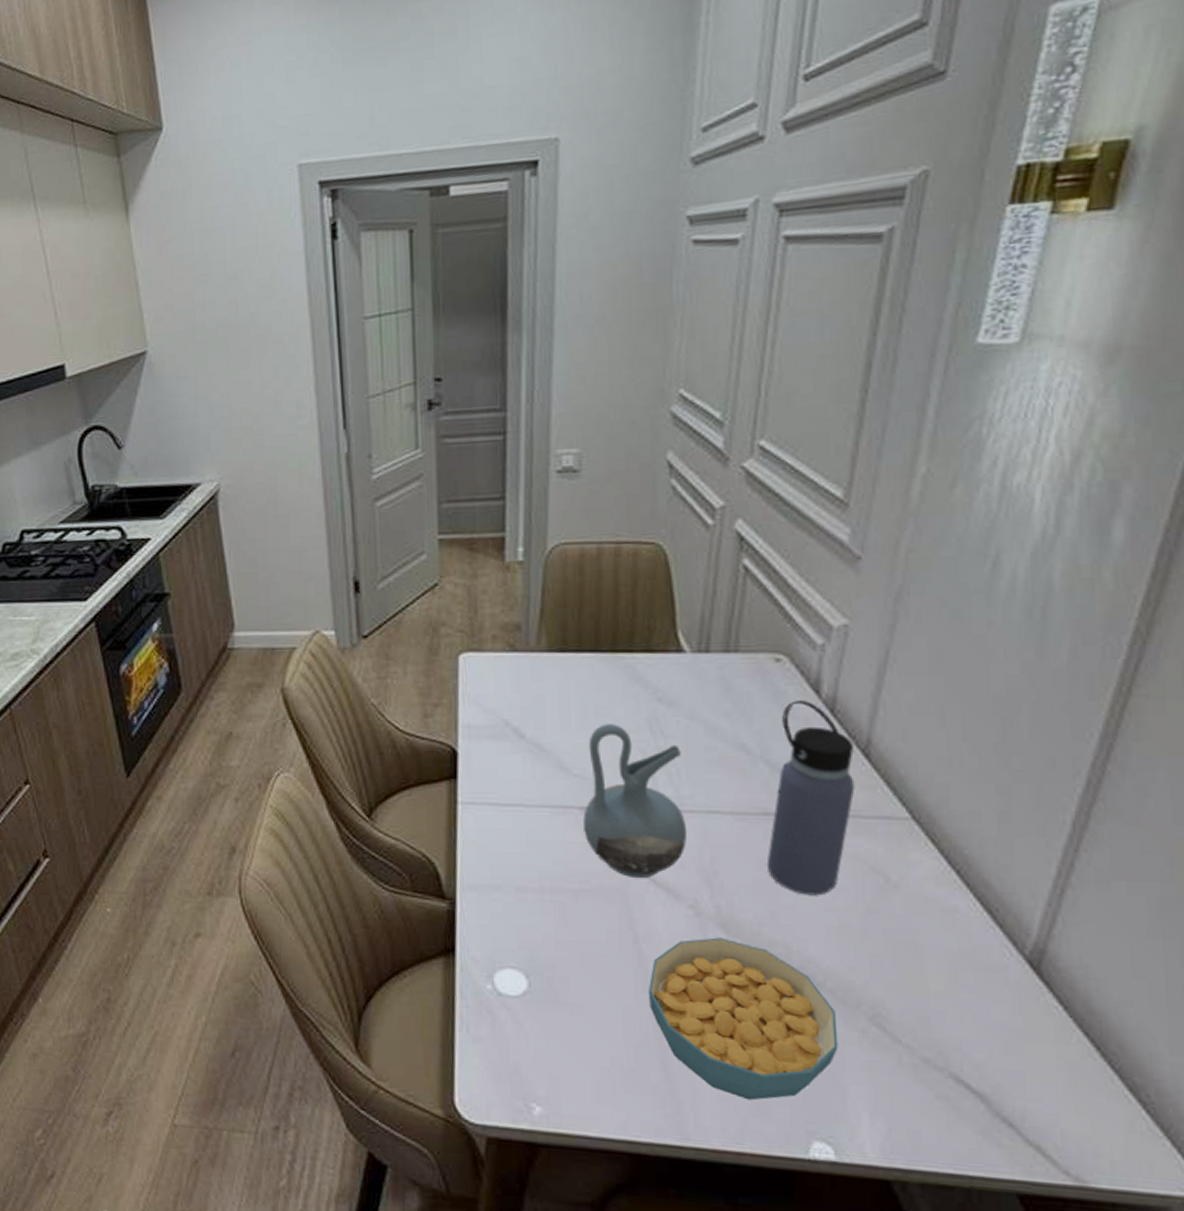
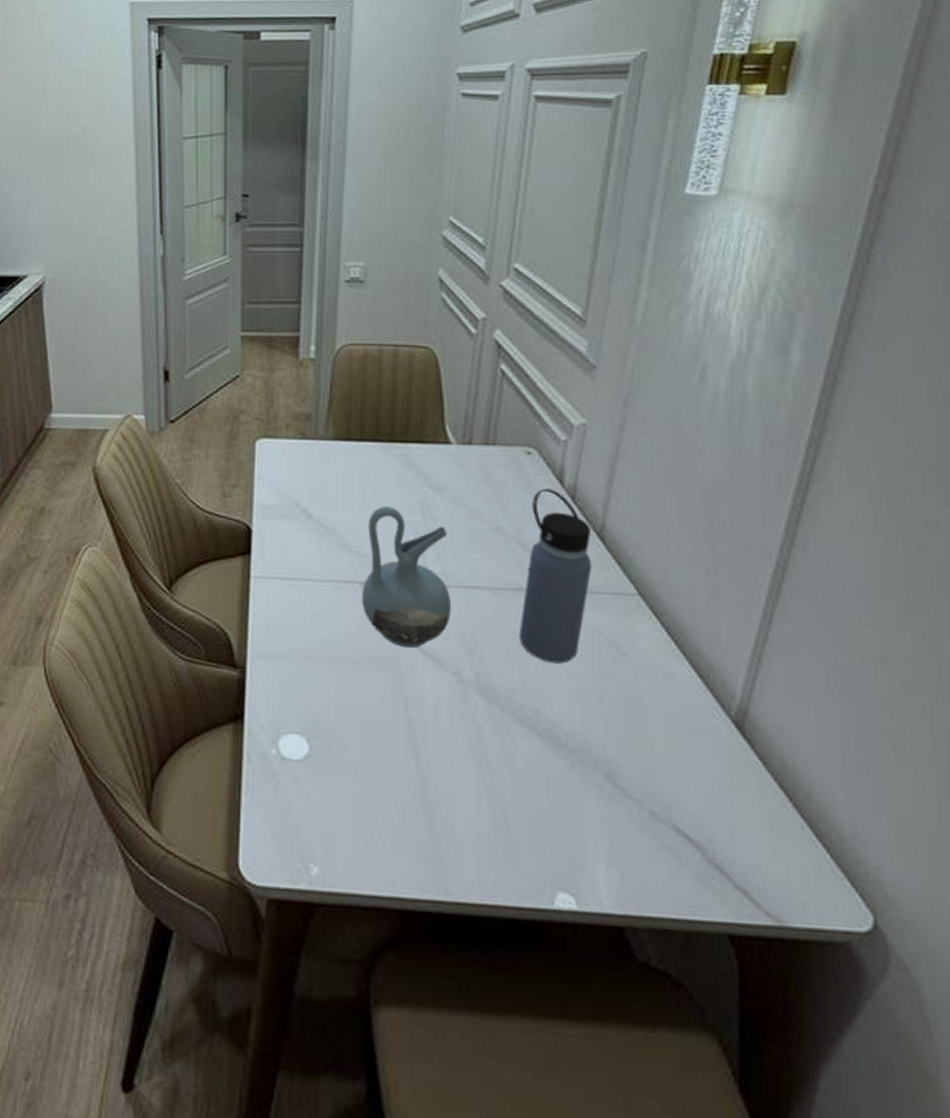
cereal bowl: present [648,937,839,1101] -> none [415,702,579,855]

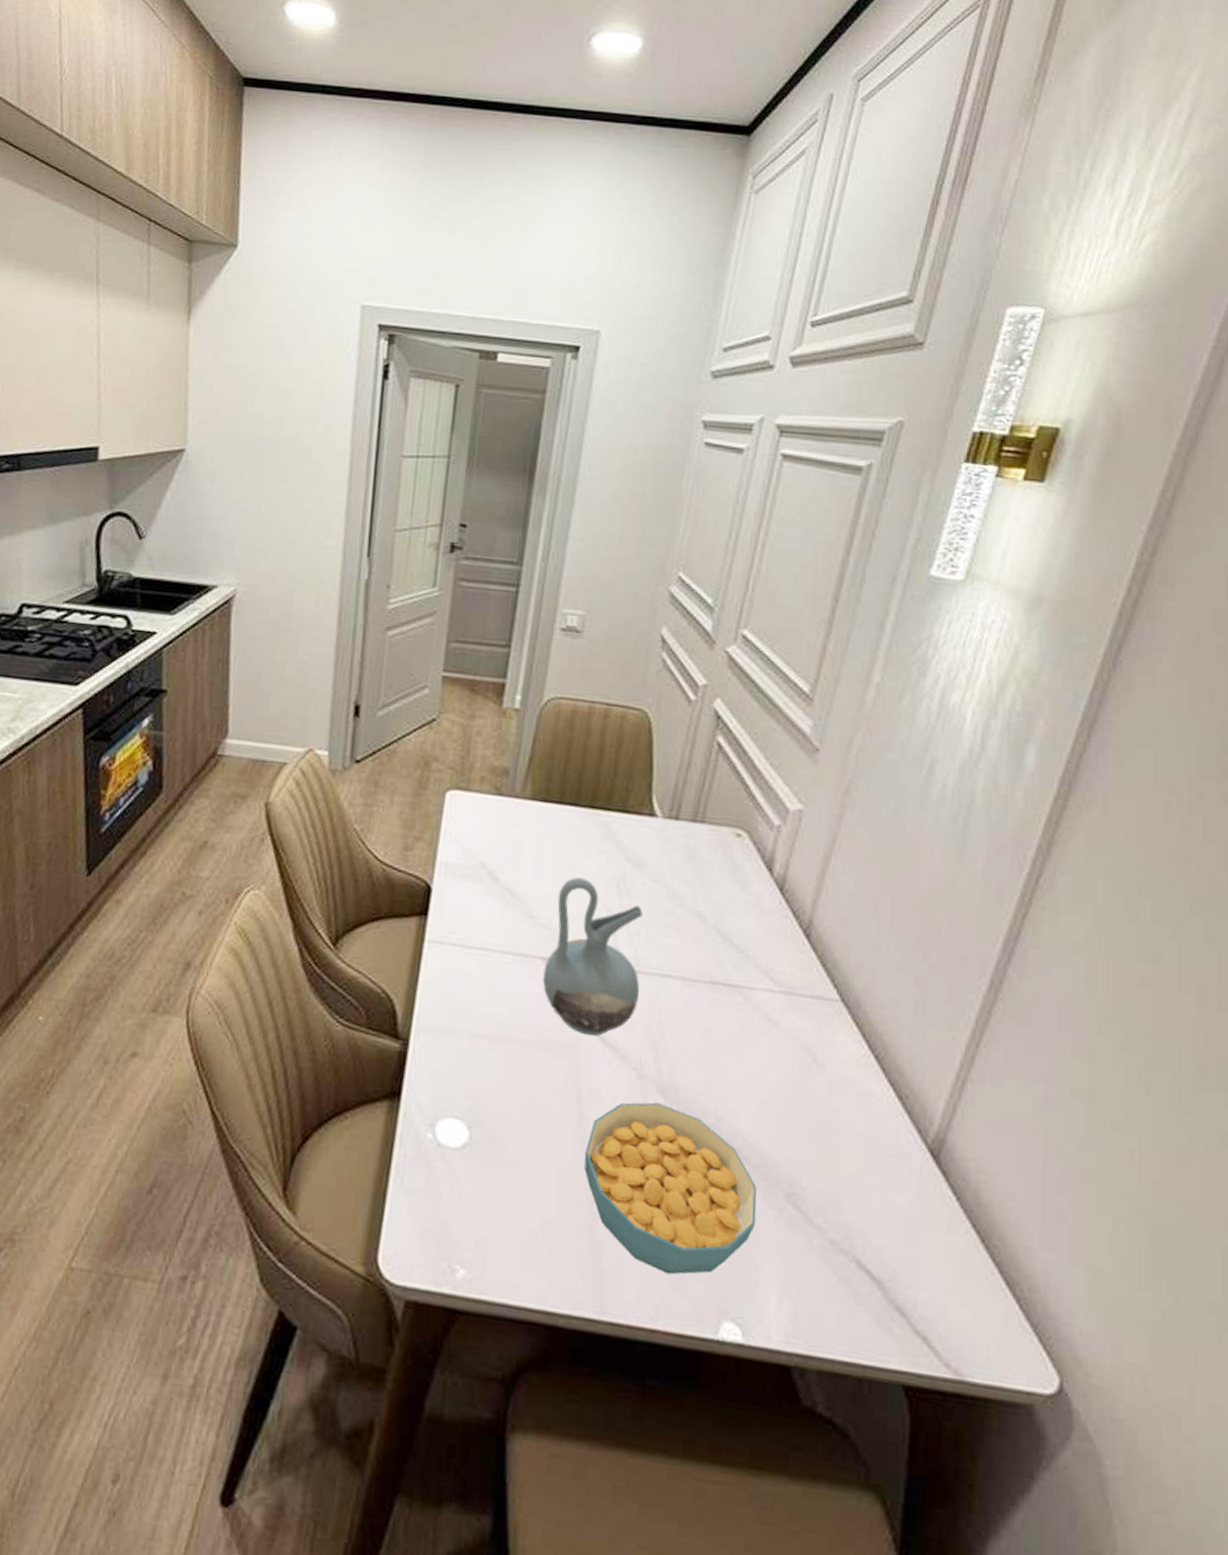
cereal bowl: none [415,702,579,855] -> present [584,1102,757,1275]
water bottle: present [518,489,592,664] -> none [708,875,797,1069]

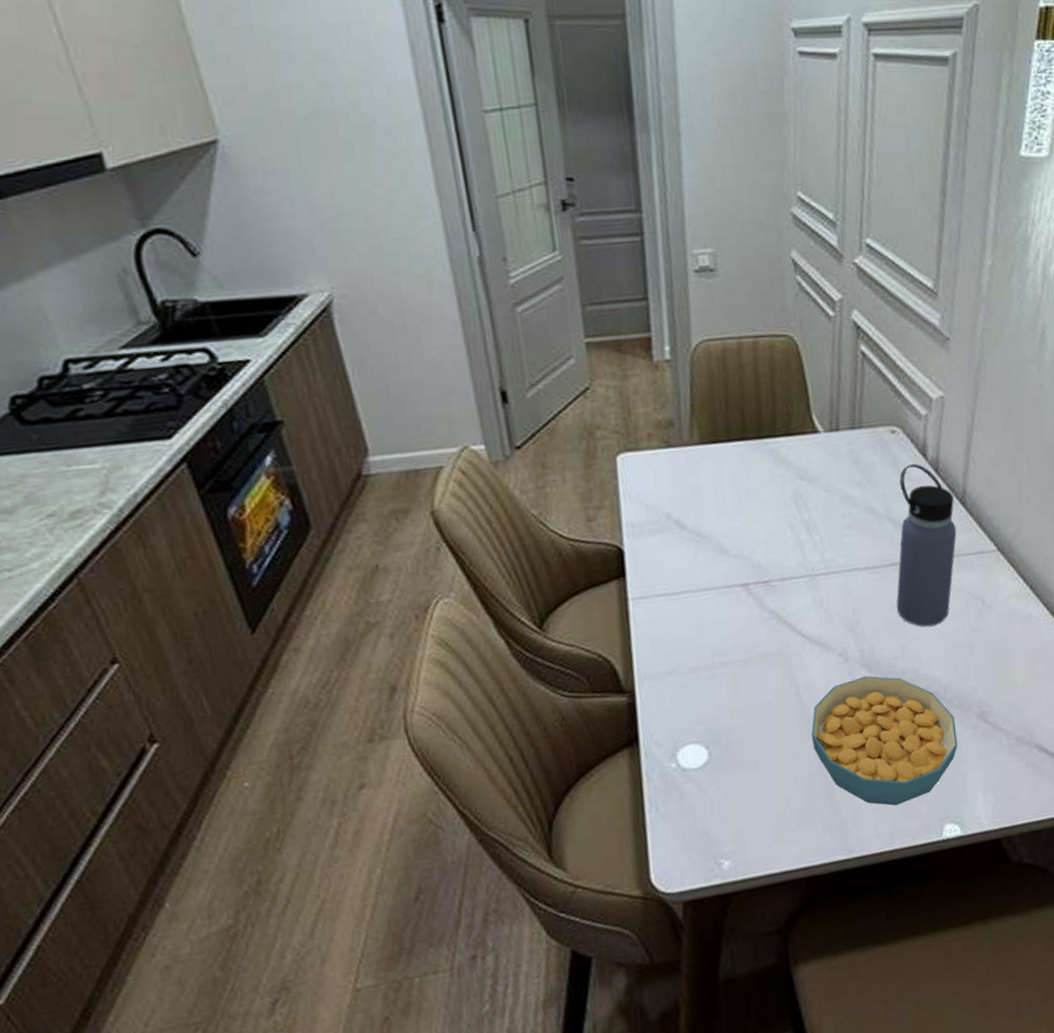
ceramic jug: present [543,877,643,1036] -> none [744,504,833,640]
water bottle: none [708,875,797,1069] -> present [896,464,957,627]

